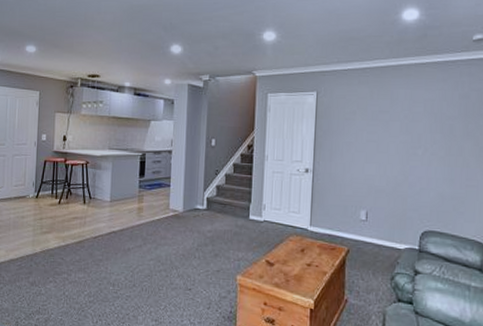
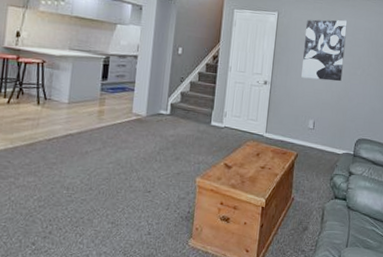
wall art: none [348,92,402,165] -> present [301,19,348,82]

